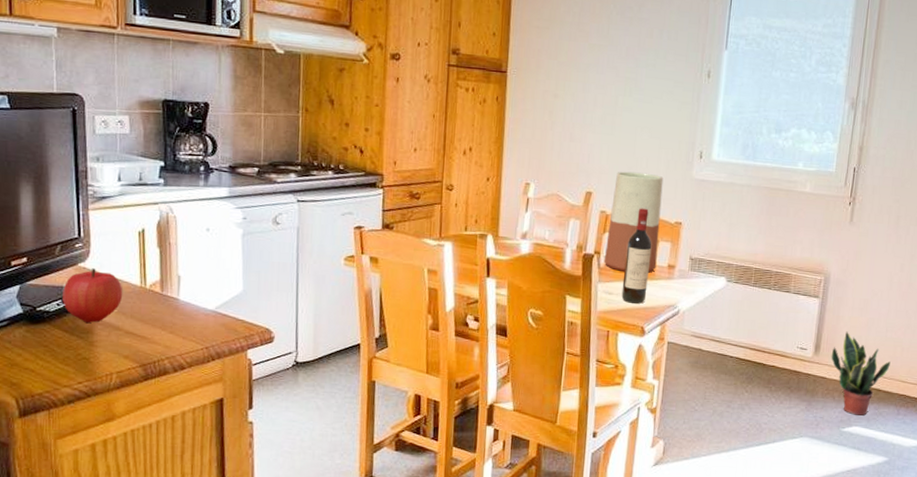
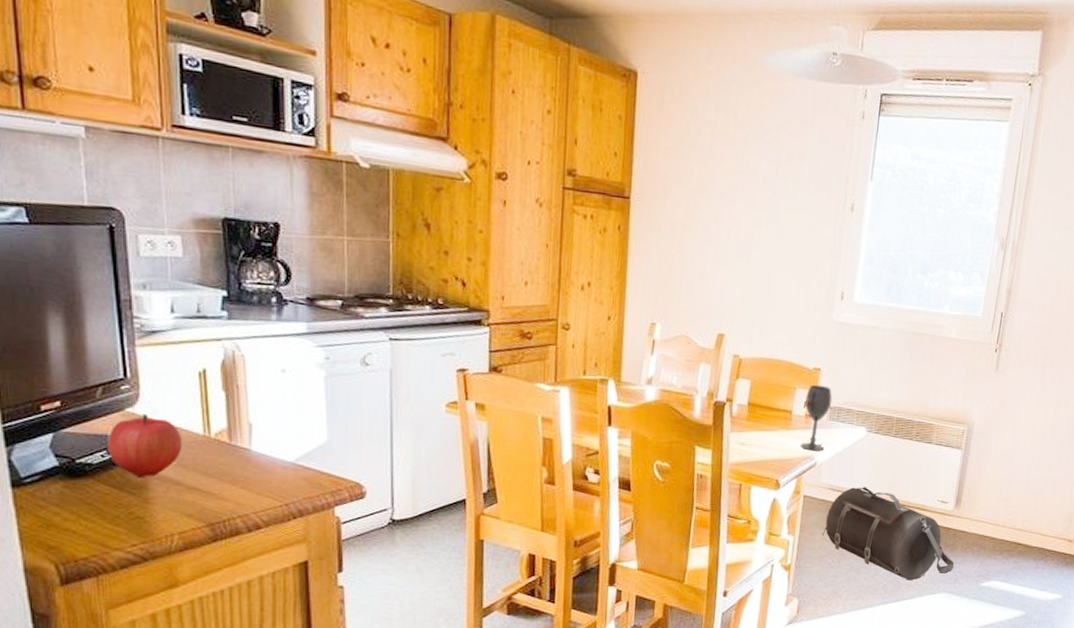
vase: present [604,171,664,273] -> none [736,312,802,422]
wine bottle: present [621,208,652,304] -> none [755,352,789,455]
wine glass: none [663,237,694,300] -> present [800,384,833,451]
duffel bag: none [686,334,816,425] -> present [822,487,955,581]
potted plant: present [831,331,891,416] -> none [971,484,1031,570]

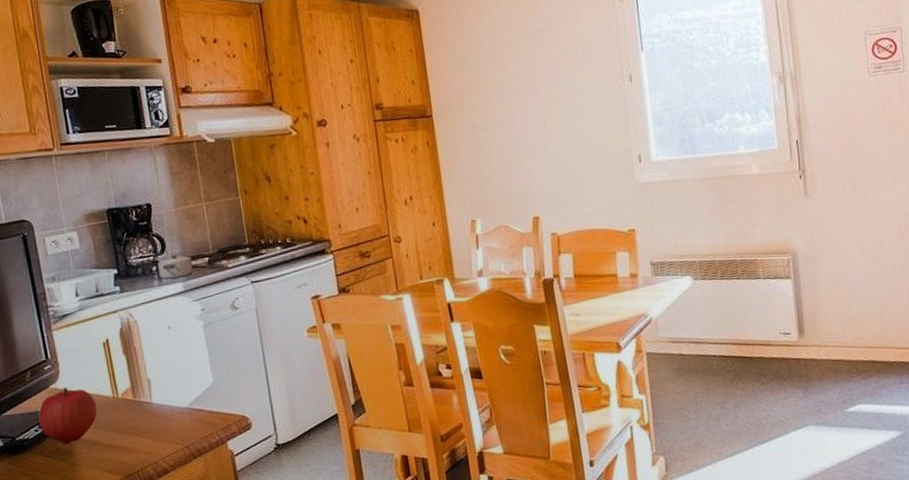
cooking pot: none [278,289,321,317] -> present [157,255,193,280]
wine glass: present [800,384,833,451] -> none [627,244,655,309]
duffel bag: present [822,487,955,581] -> none [673,333,814,420]

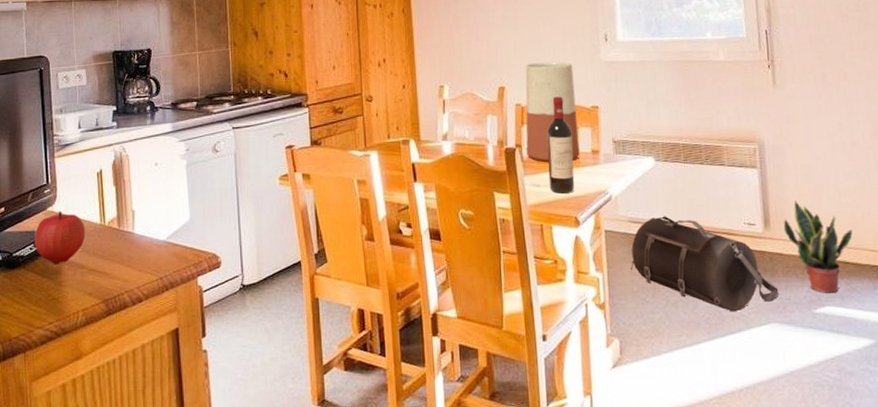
cooking pot: present [157,255,193,280] -> none [151,97,182,119]
vase: none [559,187,619,291] -> present [525,62,580,162]
wine bottle: none [584,222,615,321] -> present [546,96,575,194]
duffel bag: none [673,333,814,420] -> present [631,216,779,312]
potted plant: none [816,307,881,393] -> present [783,201,853,293]

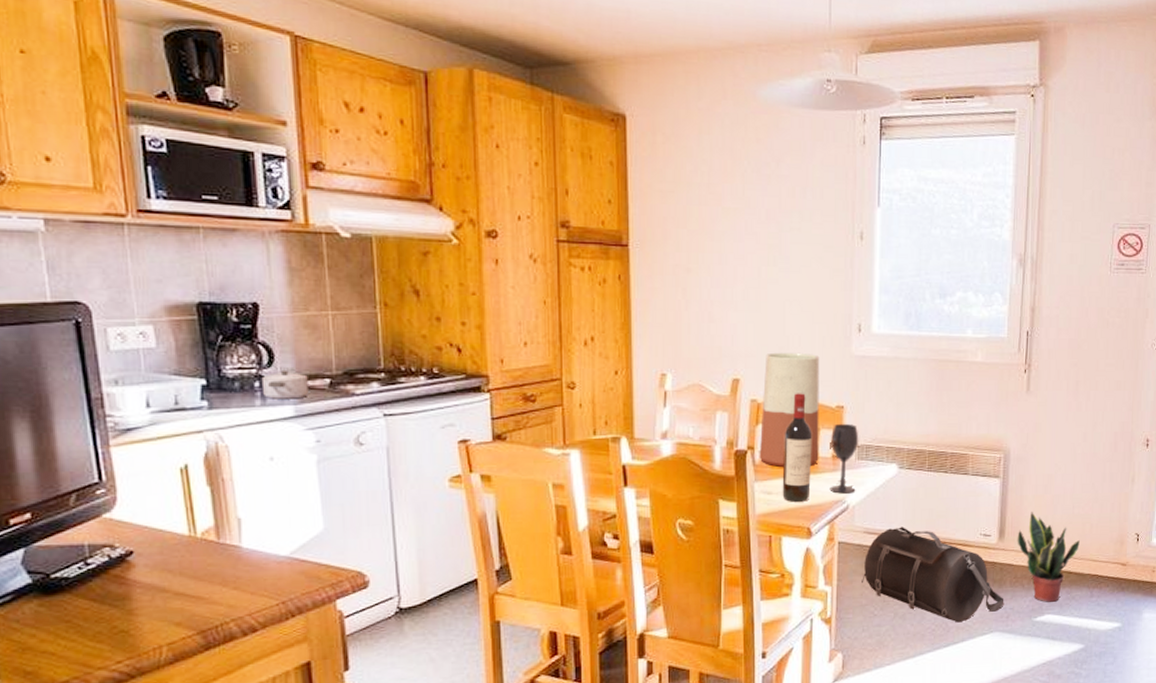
fruit: present [35,211,86,263] -> none [84,518,167,587]
cooking pot: none [151,97,182,119] -> present [261,371,309,399]
wine glass: none [589,121,616,186] -> present [829,423,859,494]

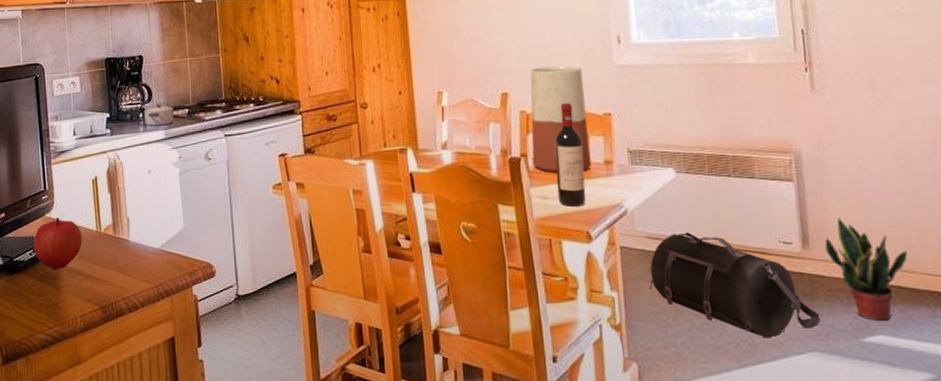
fruit: none [84,518,167,587] -> present [34,217,83,269]
wine glass: present [829,423,859,494] -> none [601,129,632,199]

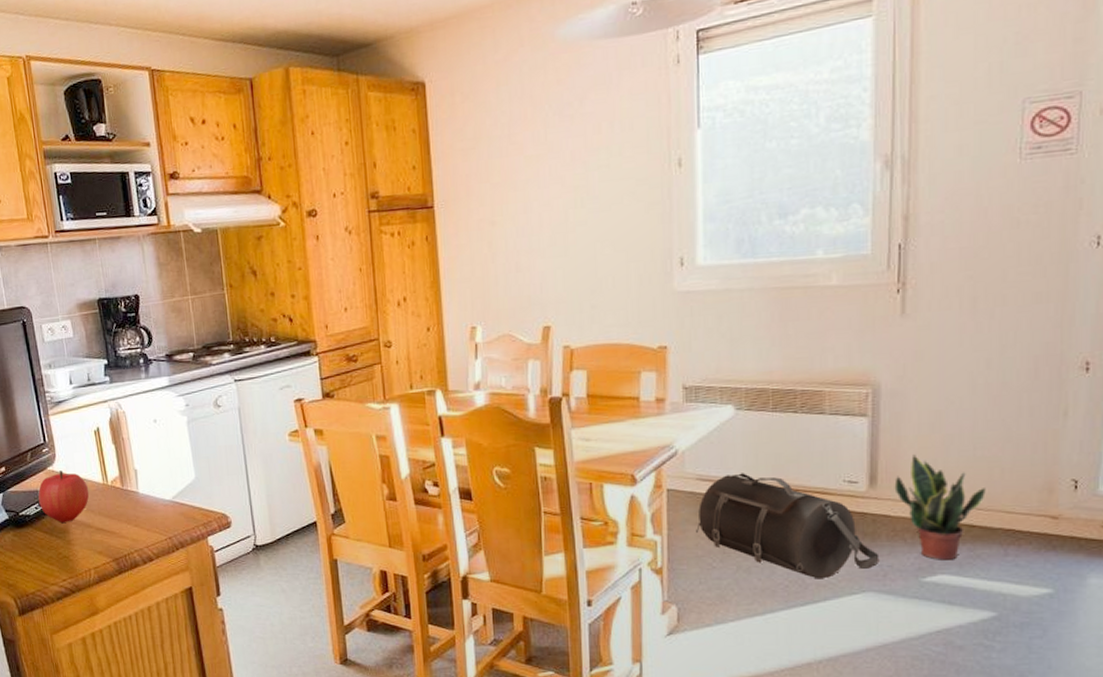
cooking pot: present [144,104,174,126] -> none [144,348,178,373]
vase: present [530,66,592,173] -> none [574,294,641,413]
wine bottle: present [554,103,586,207] -> none [600,335,633,449]

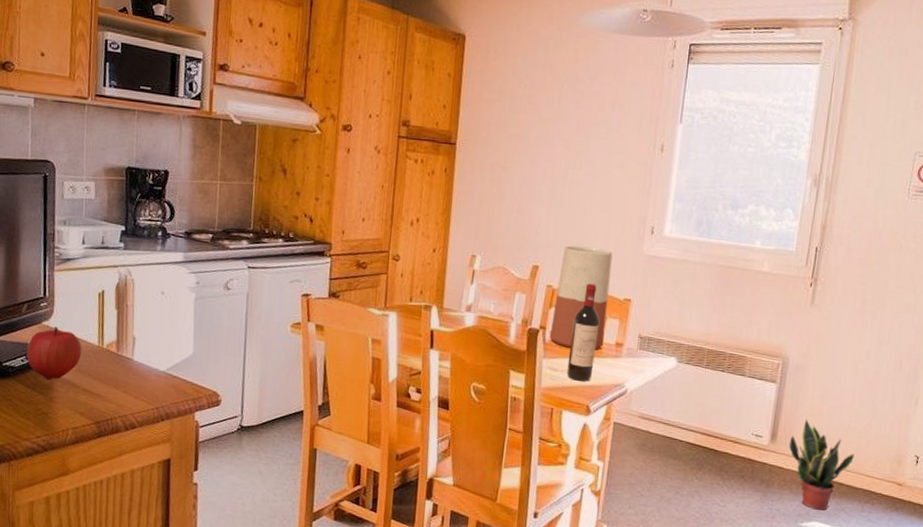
vase: none [574,294,641,413] -> present [549,245,613,350]
wine bottle: none [600,335,633,449] -> present [566,283,600,382]
duffel bag: present [696,473,880,579] -> none [632,416,771,515]

